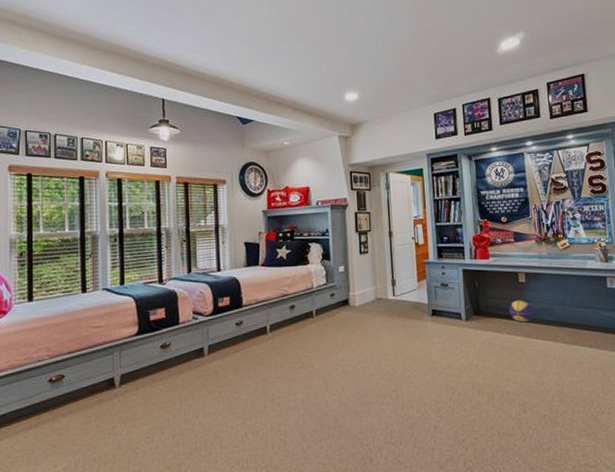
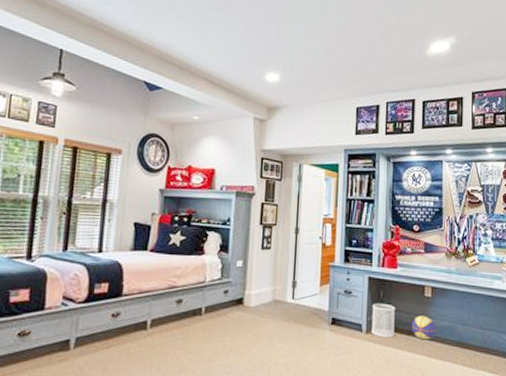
wastebasket: none [469,292,493,324] -> present [371,303,396,338]

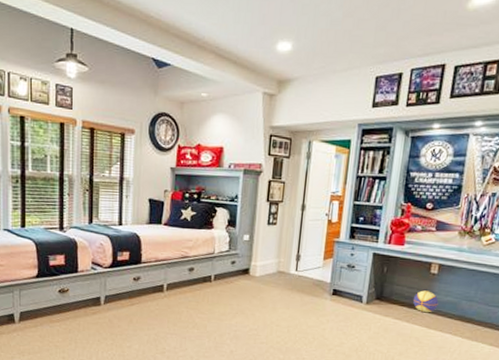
wastebasket: present [371,303,396,338] -> none [371,277,399,309]

